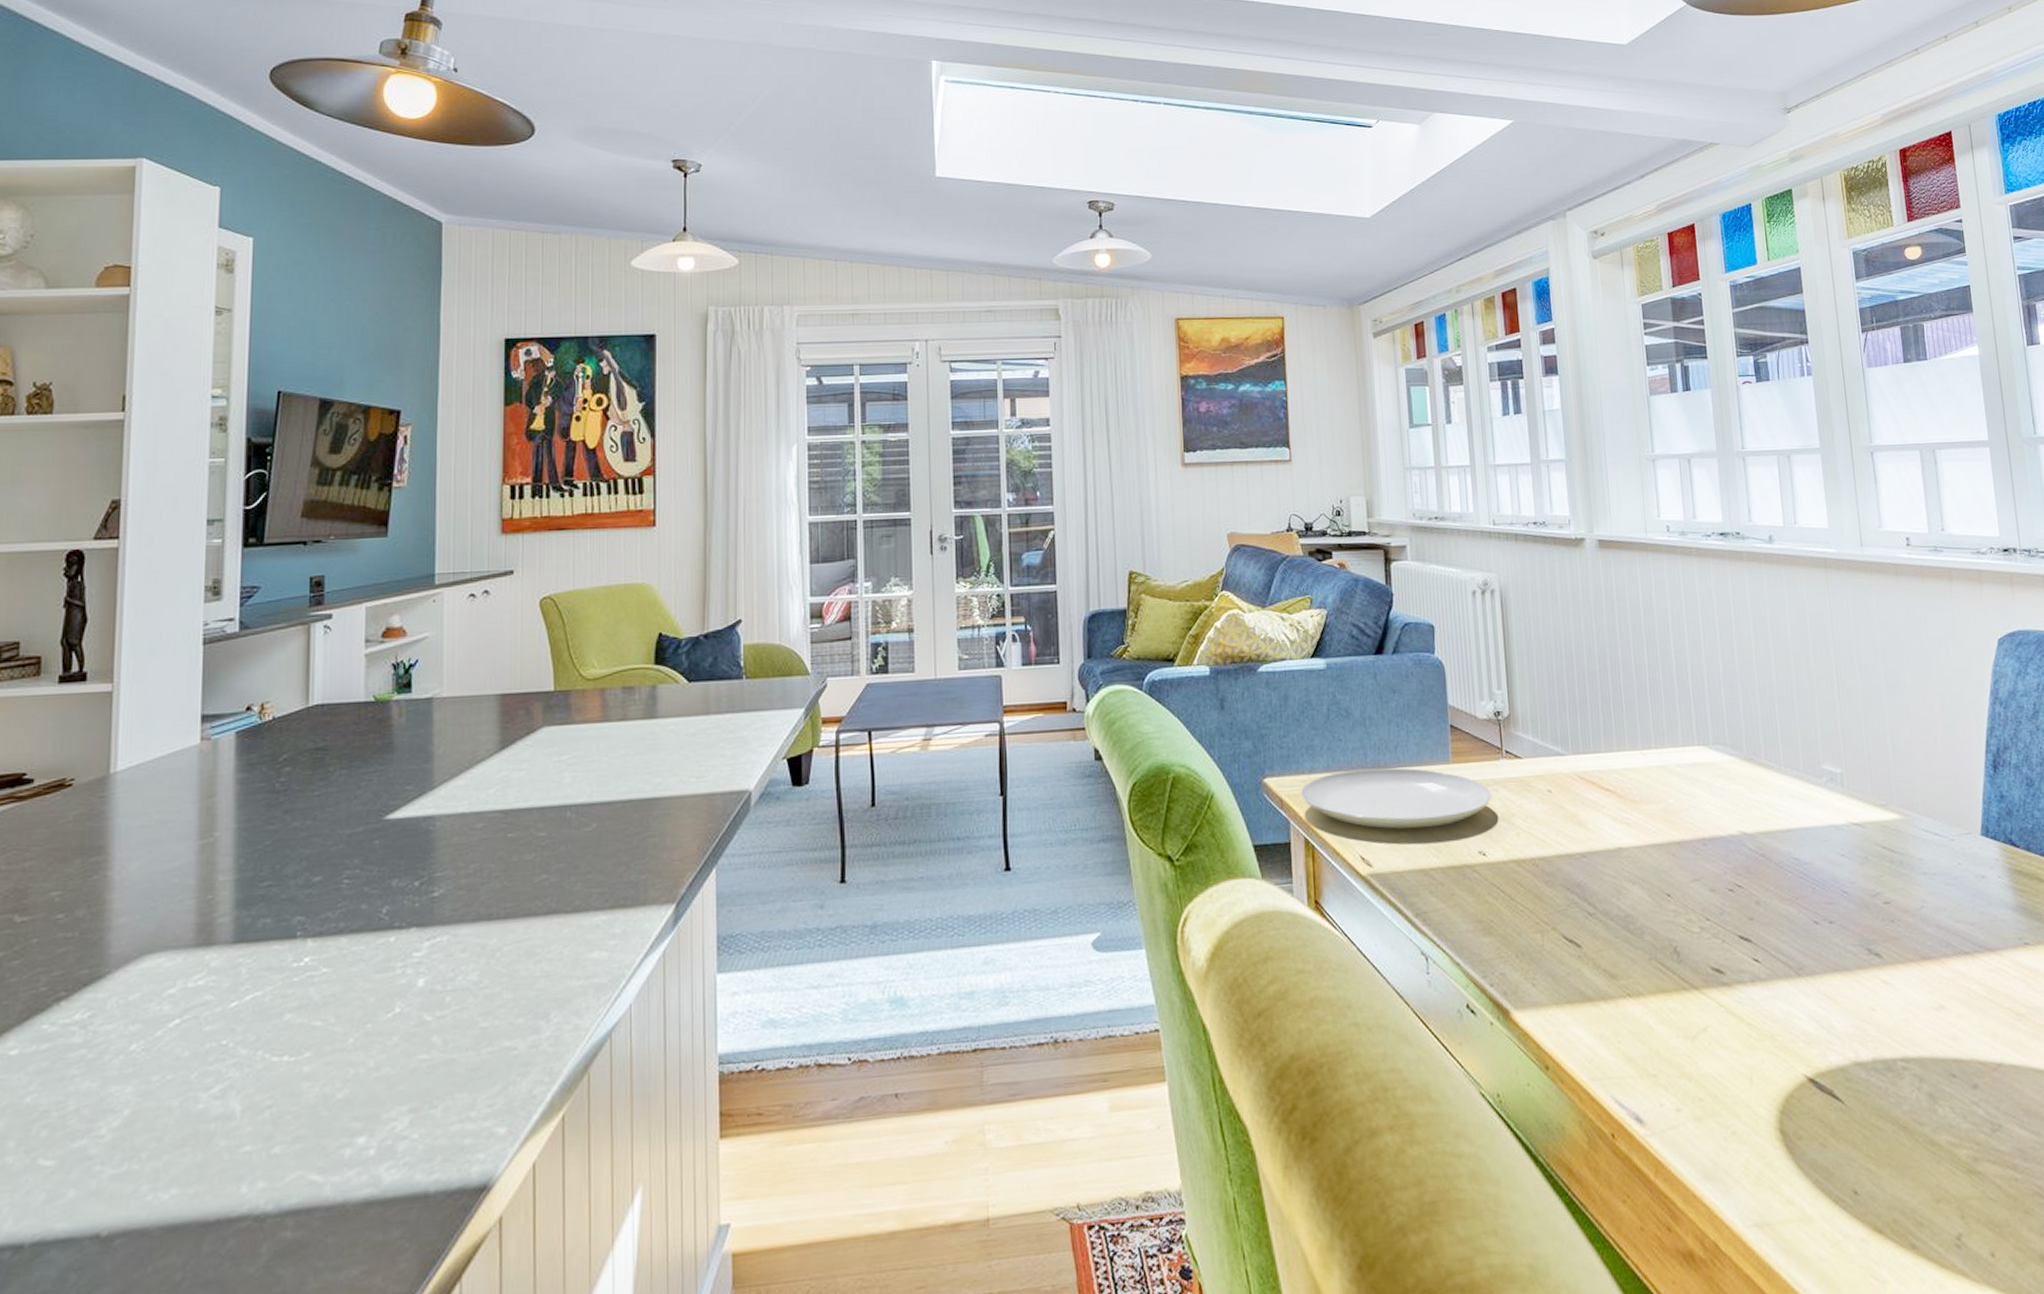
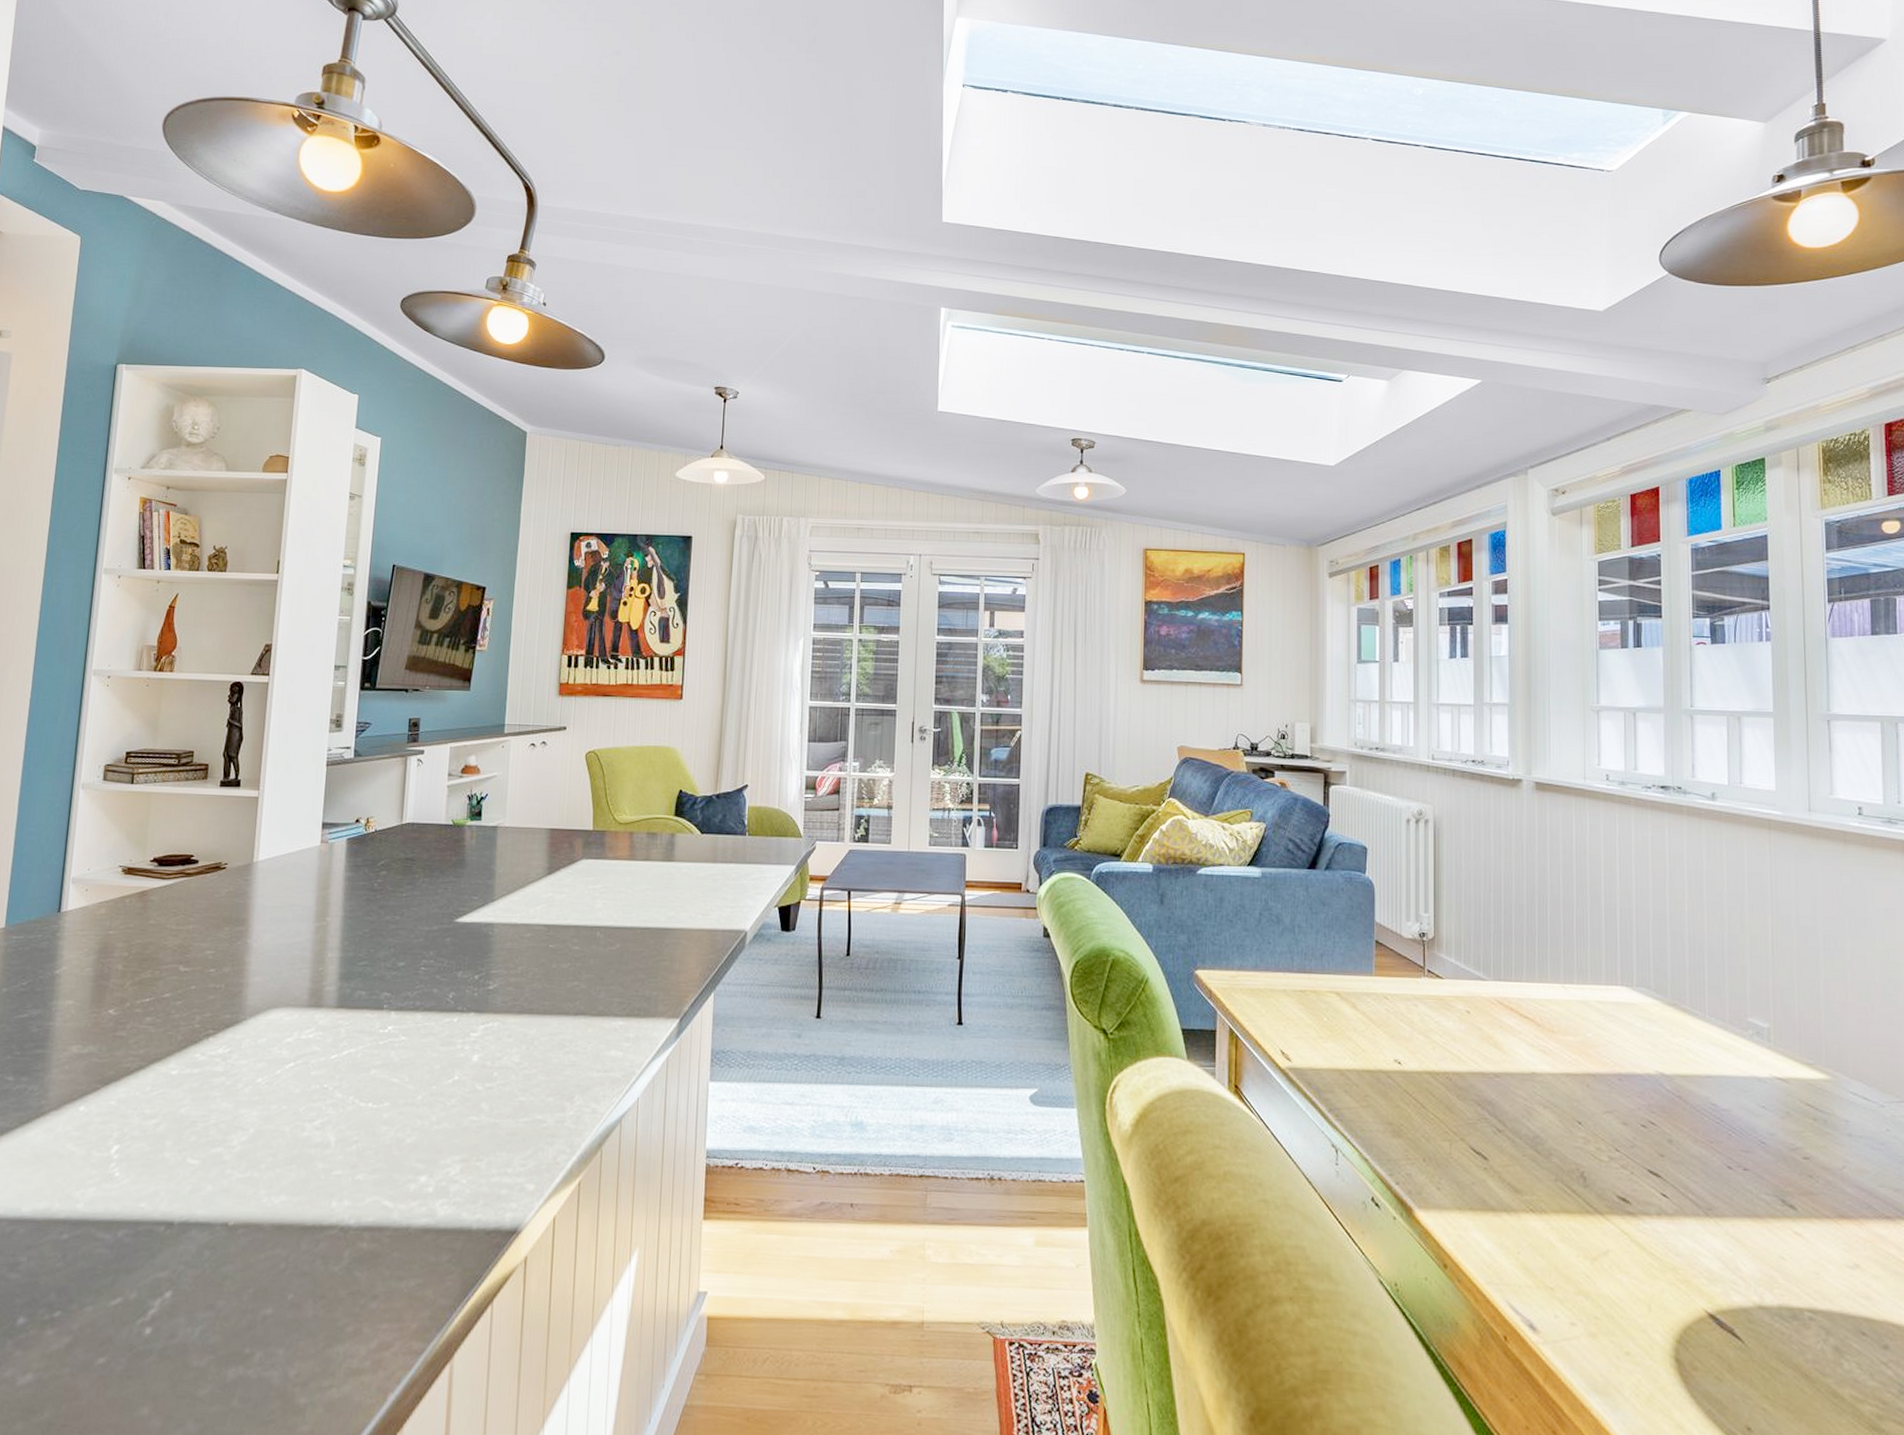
plate: present [1300,767,1492,829] -> none [1228,971,1411,1033]

